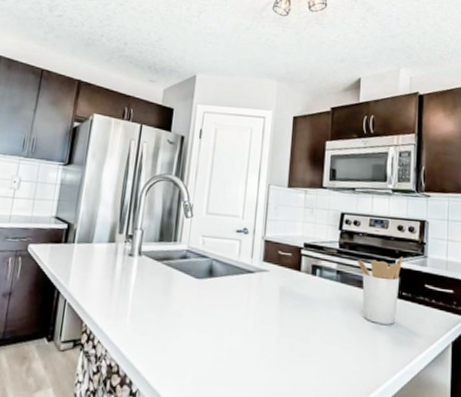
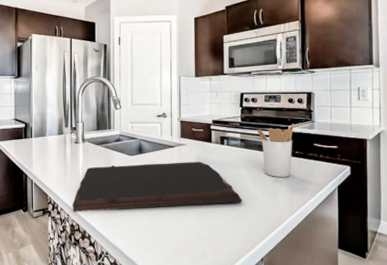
cutting board: none [113,288,334,354] -> present [72,162,243,212]

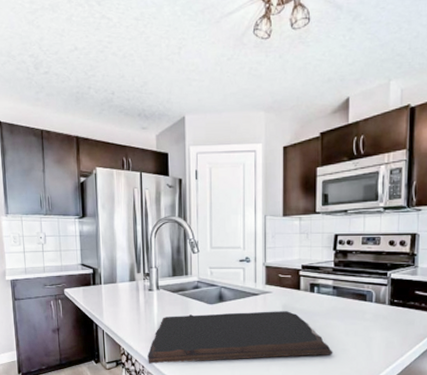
utensil holder: present [256,123,295,177] -> none [351,269,395,328]

